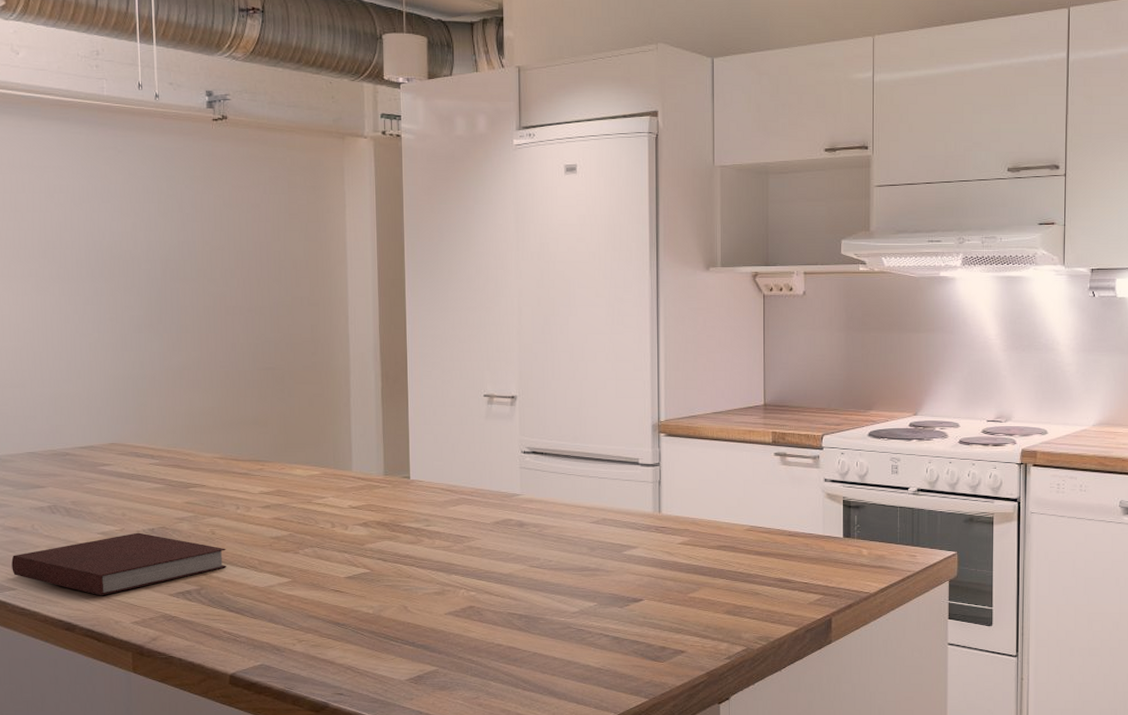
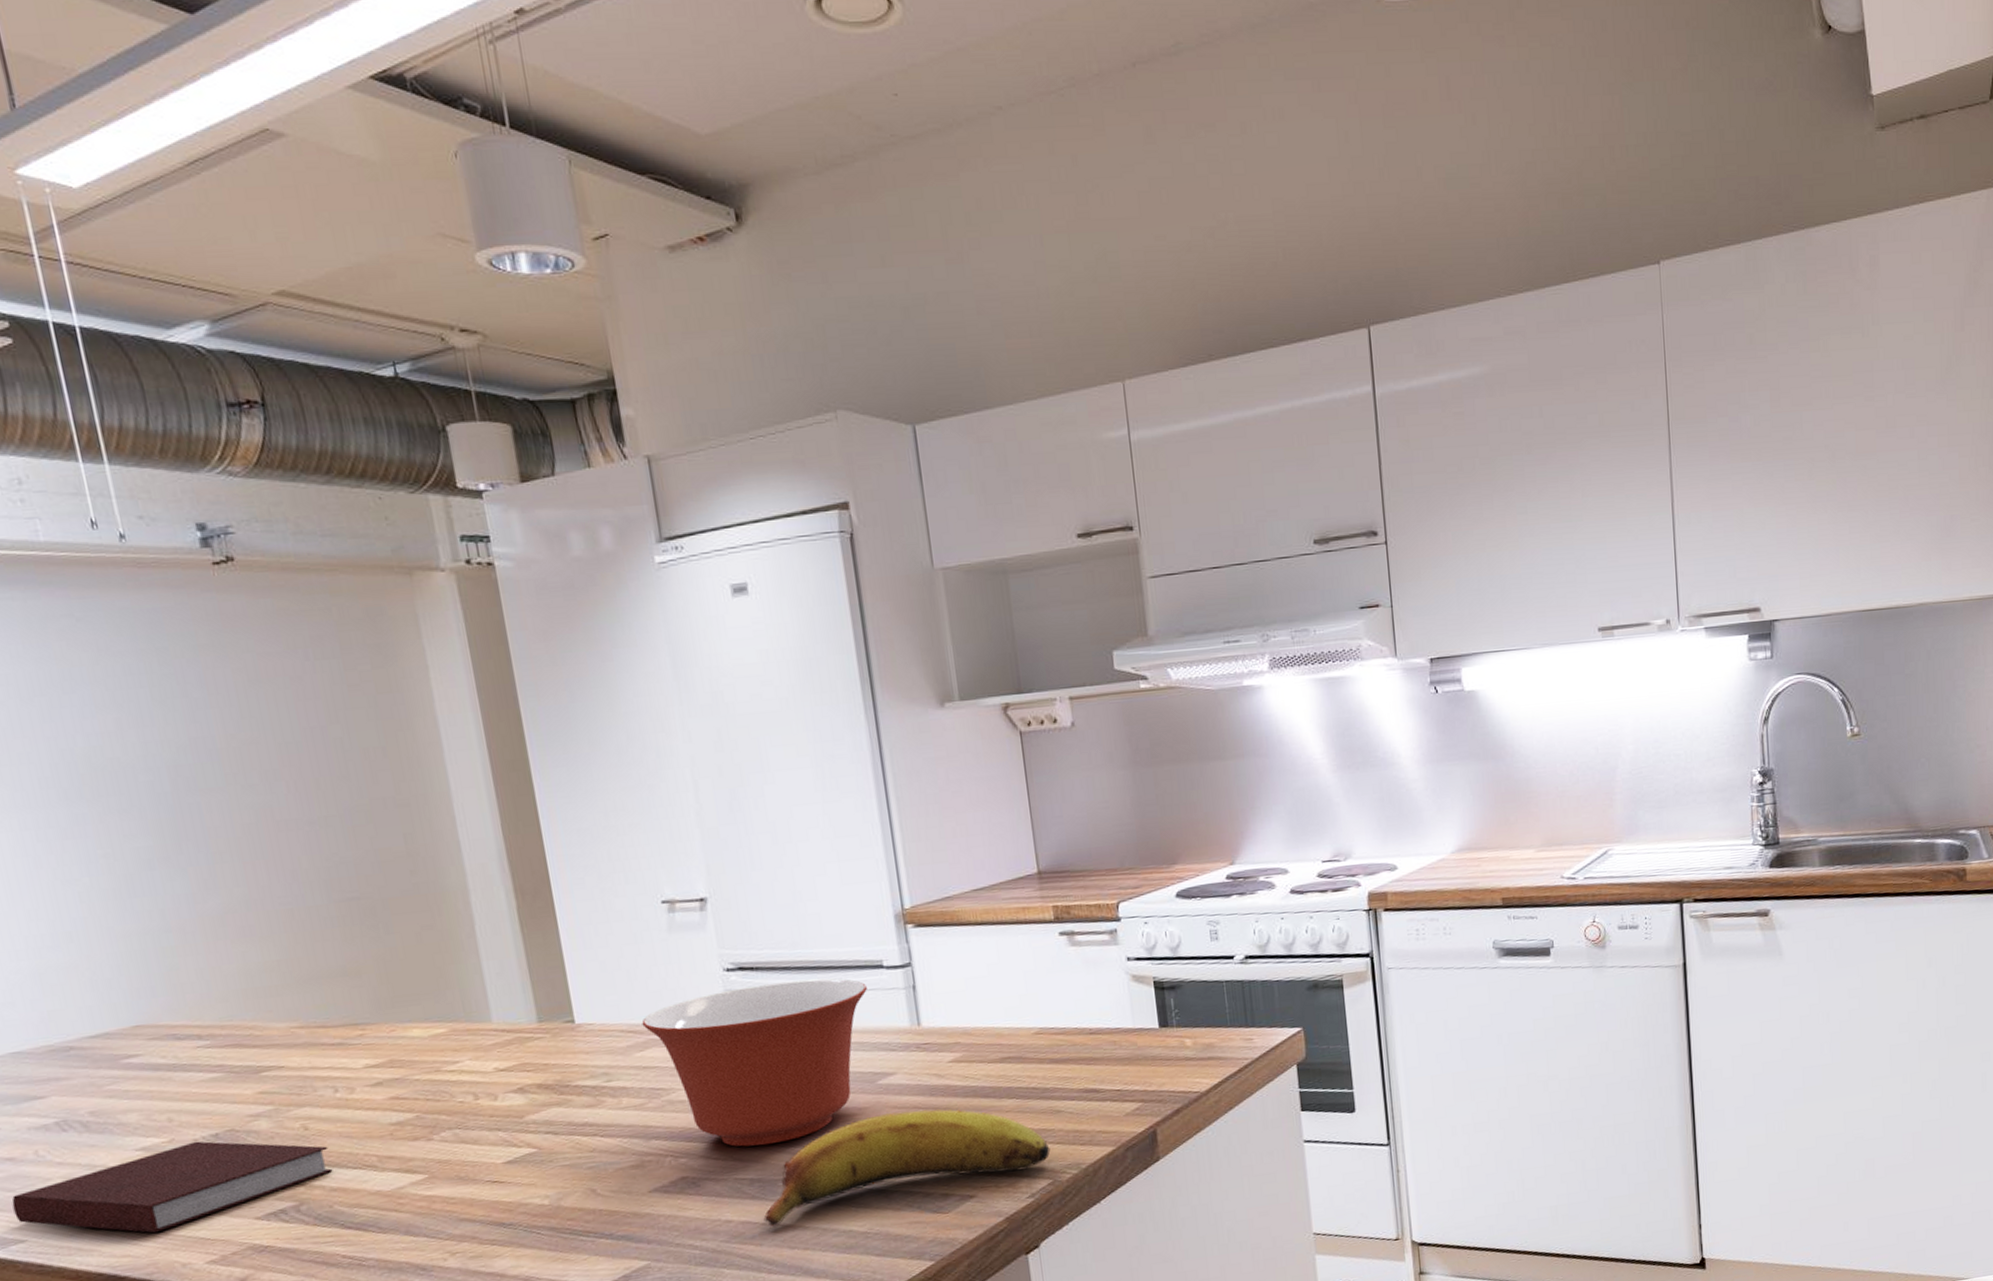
mixing bowl: none [457,466,624,590] -> present [641,978,867,1147]
fruit: none [525,578,747,654] -> present [763,1109,1051,1227]

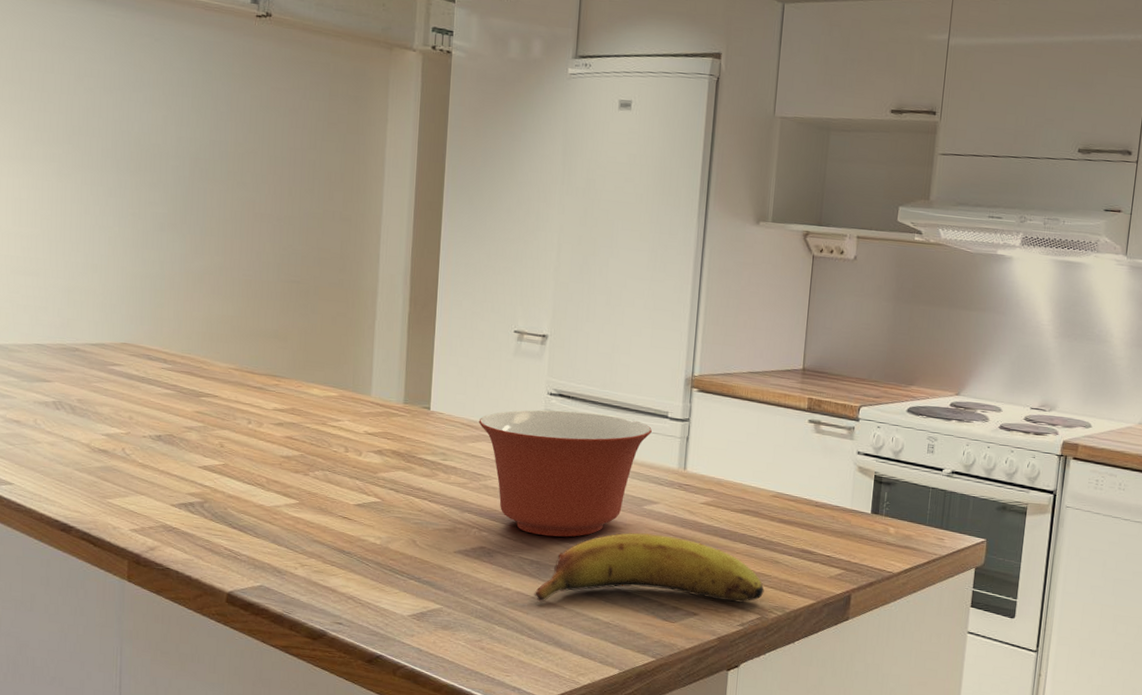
notebook: present [12,1141,333,1234] -> none [10,437,234,500]

